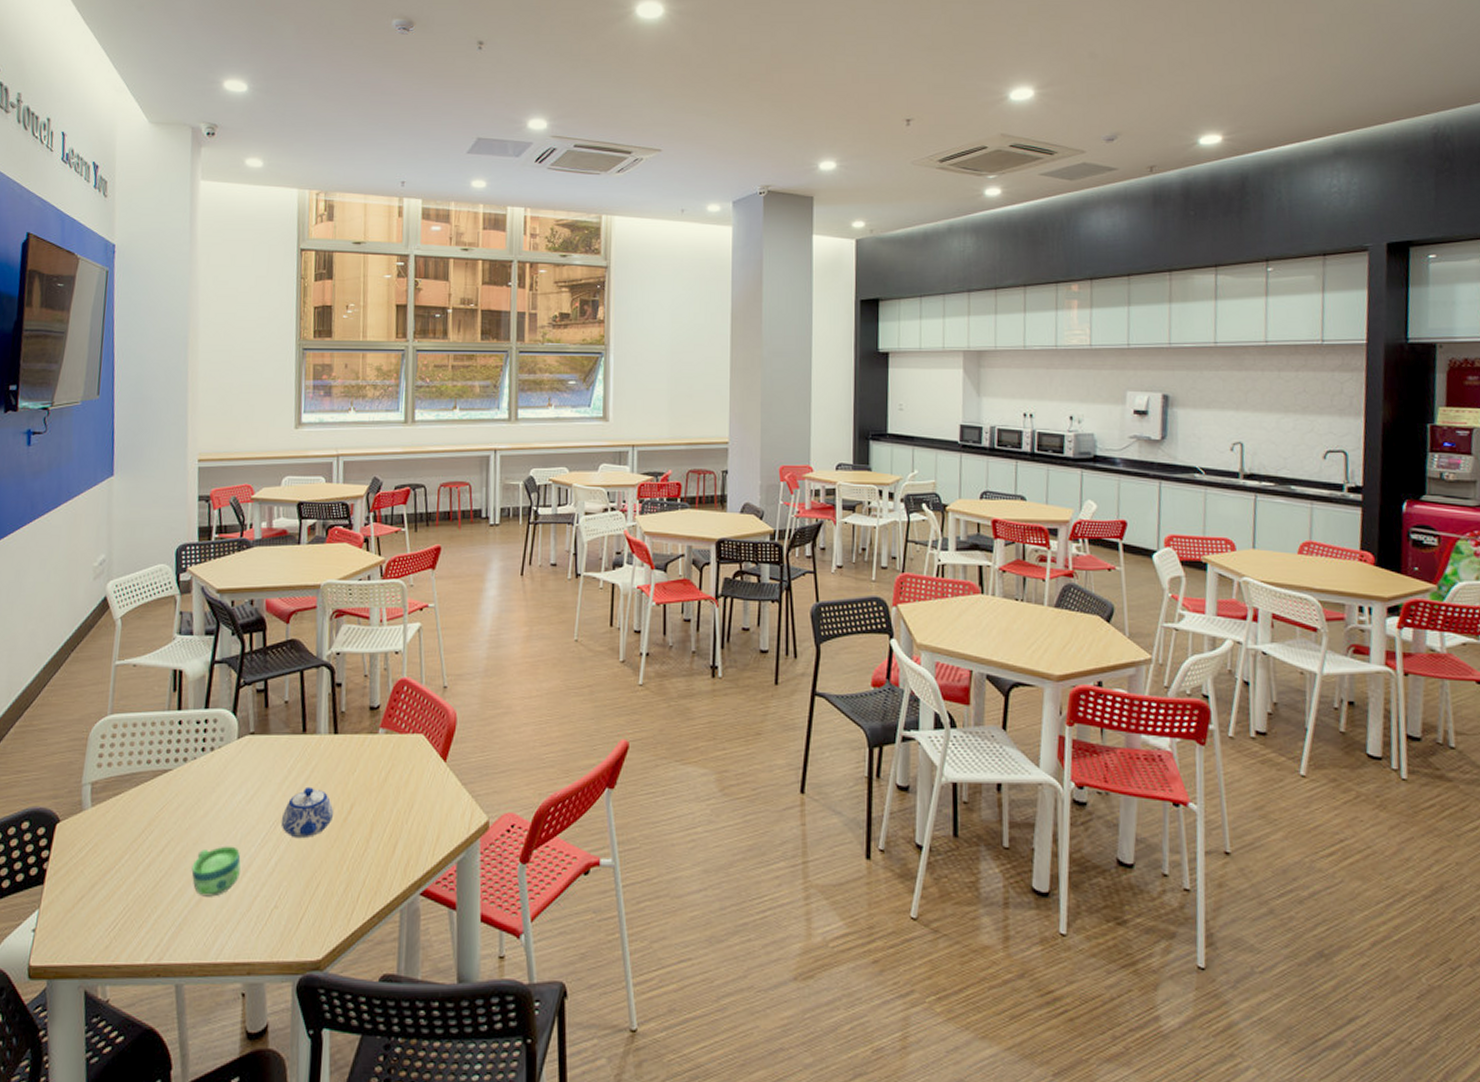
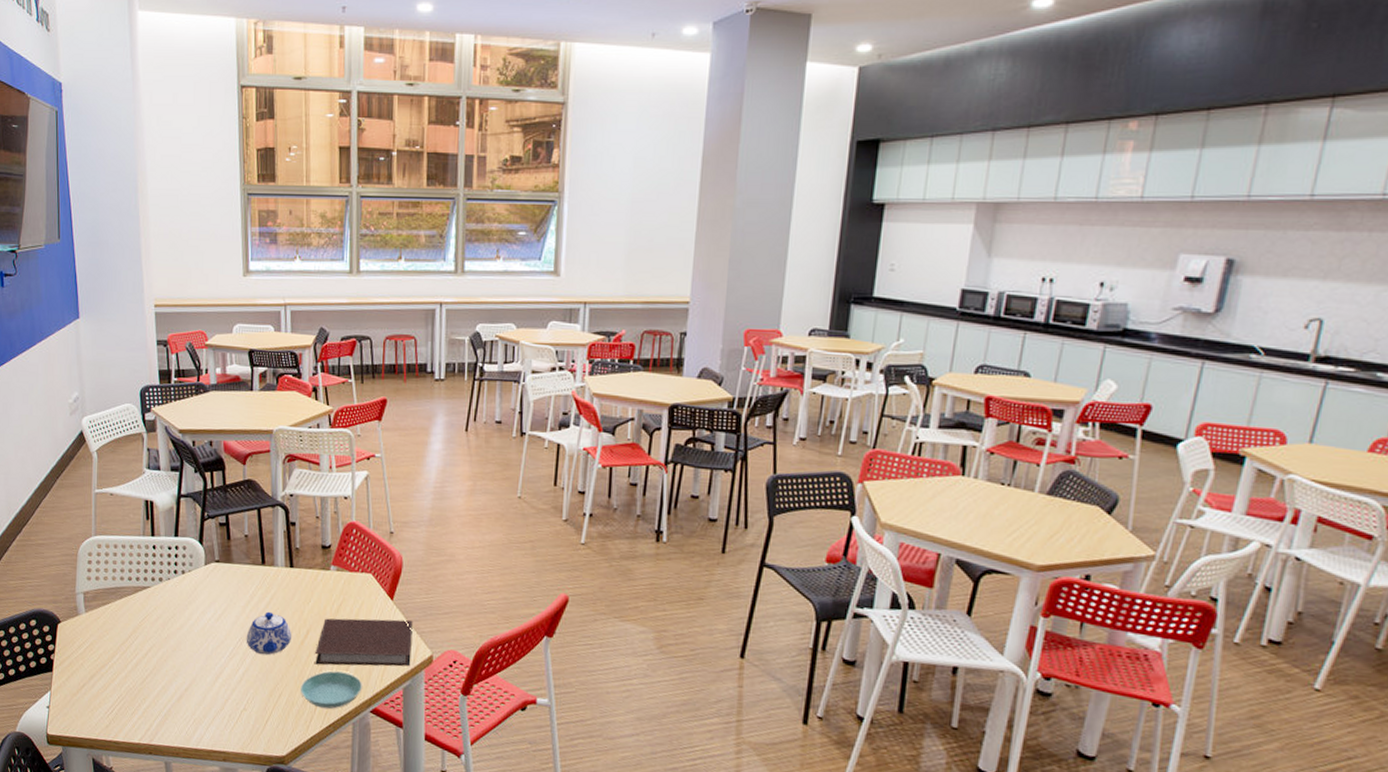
cup: present [191,846,241,897] -> none [172,655,213,696]
saucer: none [342,850,411,897] -> present [301,670,362,709]
notebook: none [359,782,468,844] -> present [315,618,413,667]

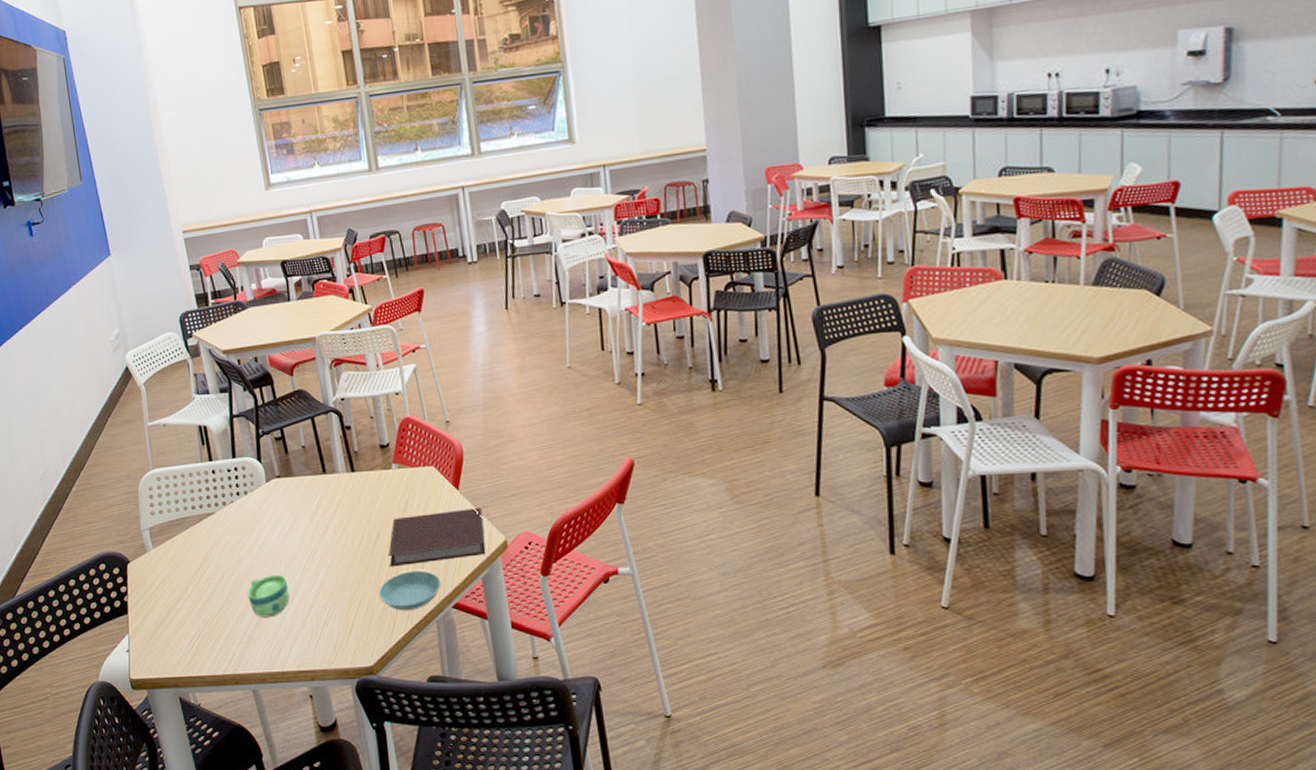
cup: none [172,655,213,696] -> present [247,574,290,618]
teapot: present [246,611,291,656] -> none [317,520,363,565]

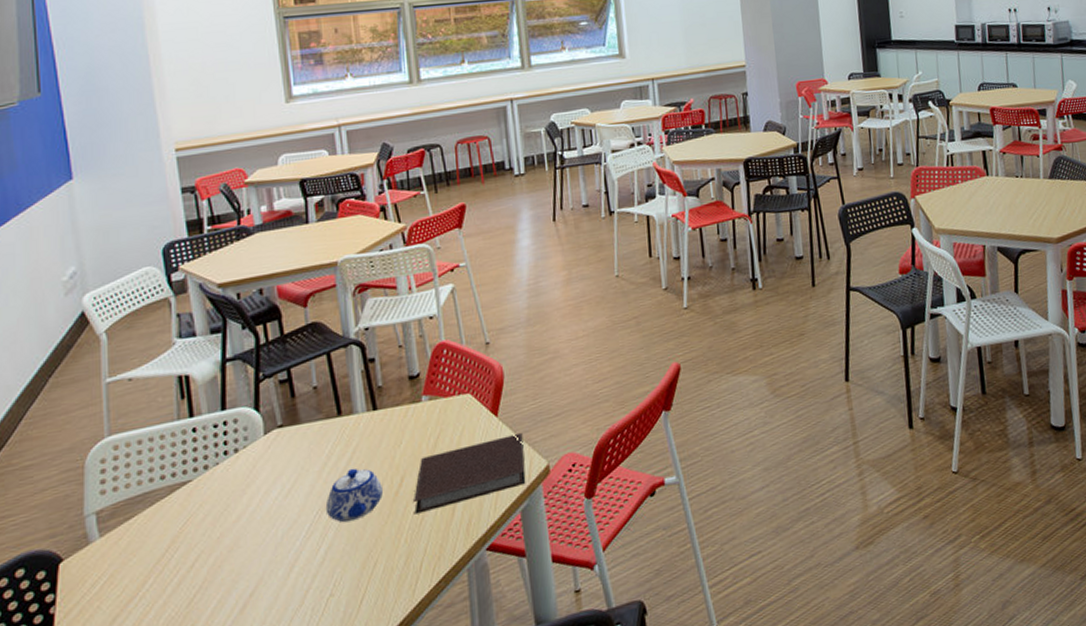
cup: present [247,574,290,618] -> none [229,544,286,603]
teapot: none [317,520,363,565] -> present [325,468,383,523]
saucer: present [379,570,441,611] -> none [400,512,474,564]

